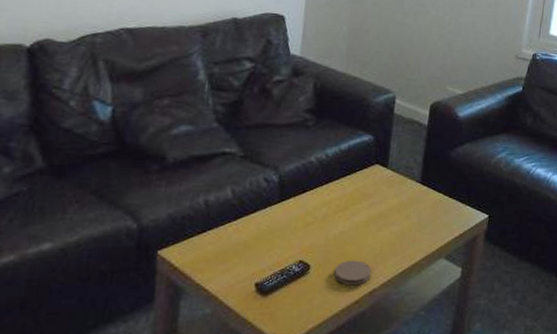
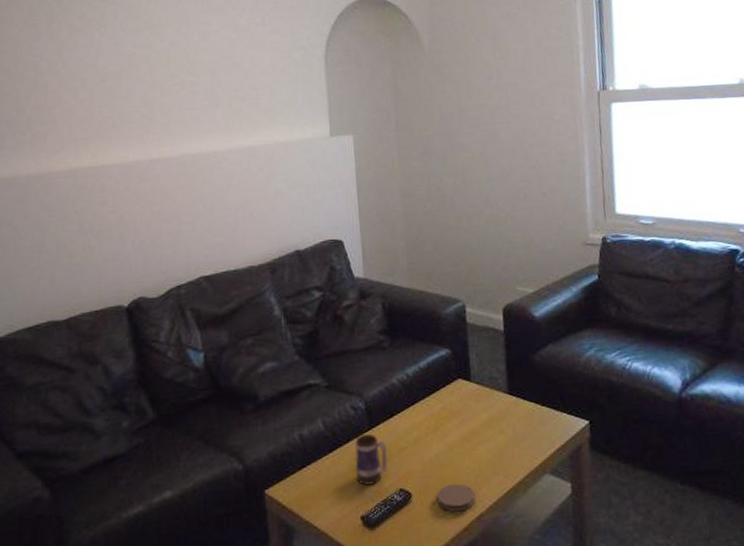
mug: none [257,206,294,255] -> present [355,433,388,486]

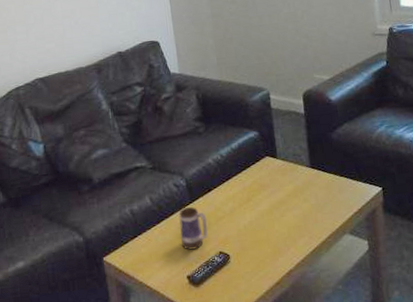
coaster: present [437,483,475,512] -> none [251,245,285,269]

